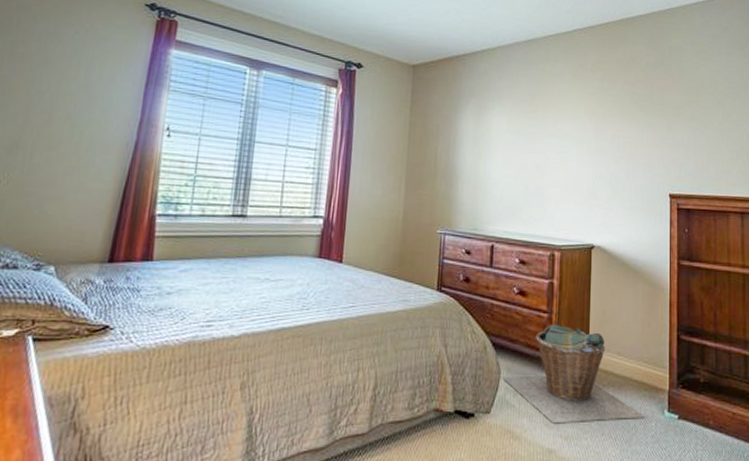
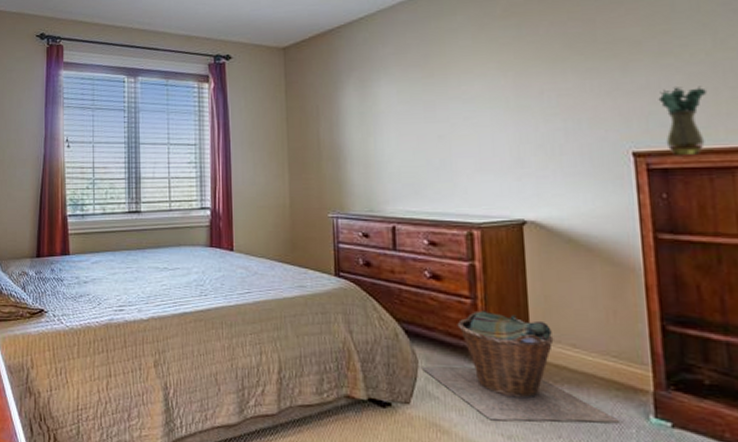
vase: none [688,146,717,201] -> present [658,86,707,156]

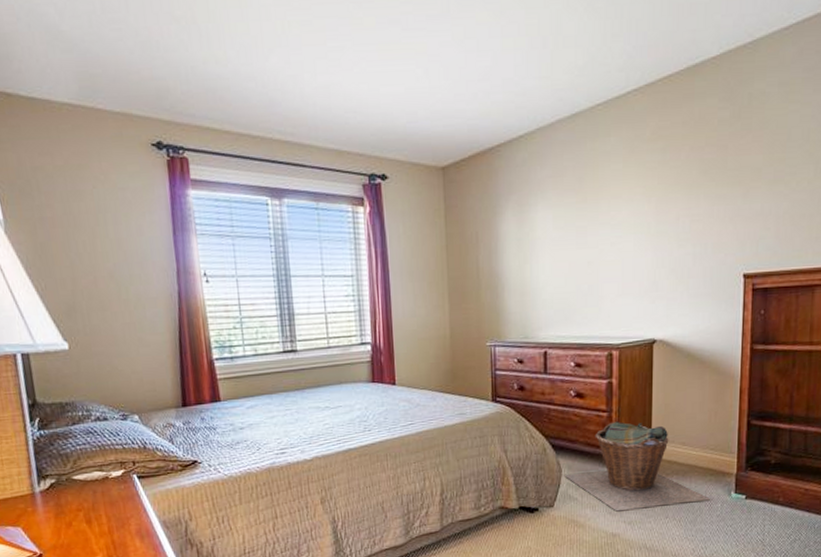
vase: present [658,86,707,156] -> none [768,212,804,277]

